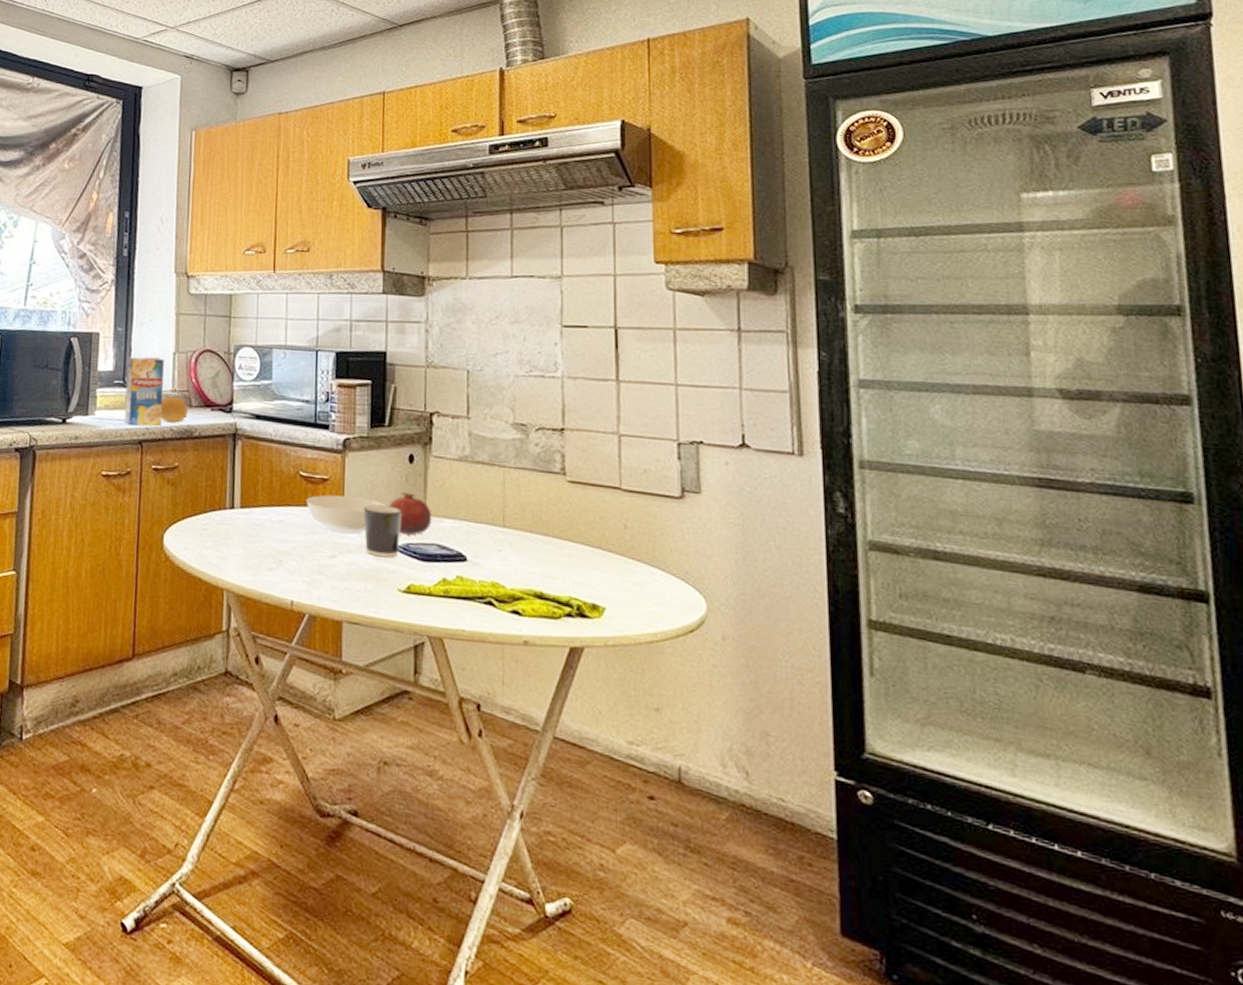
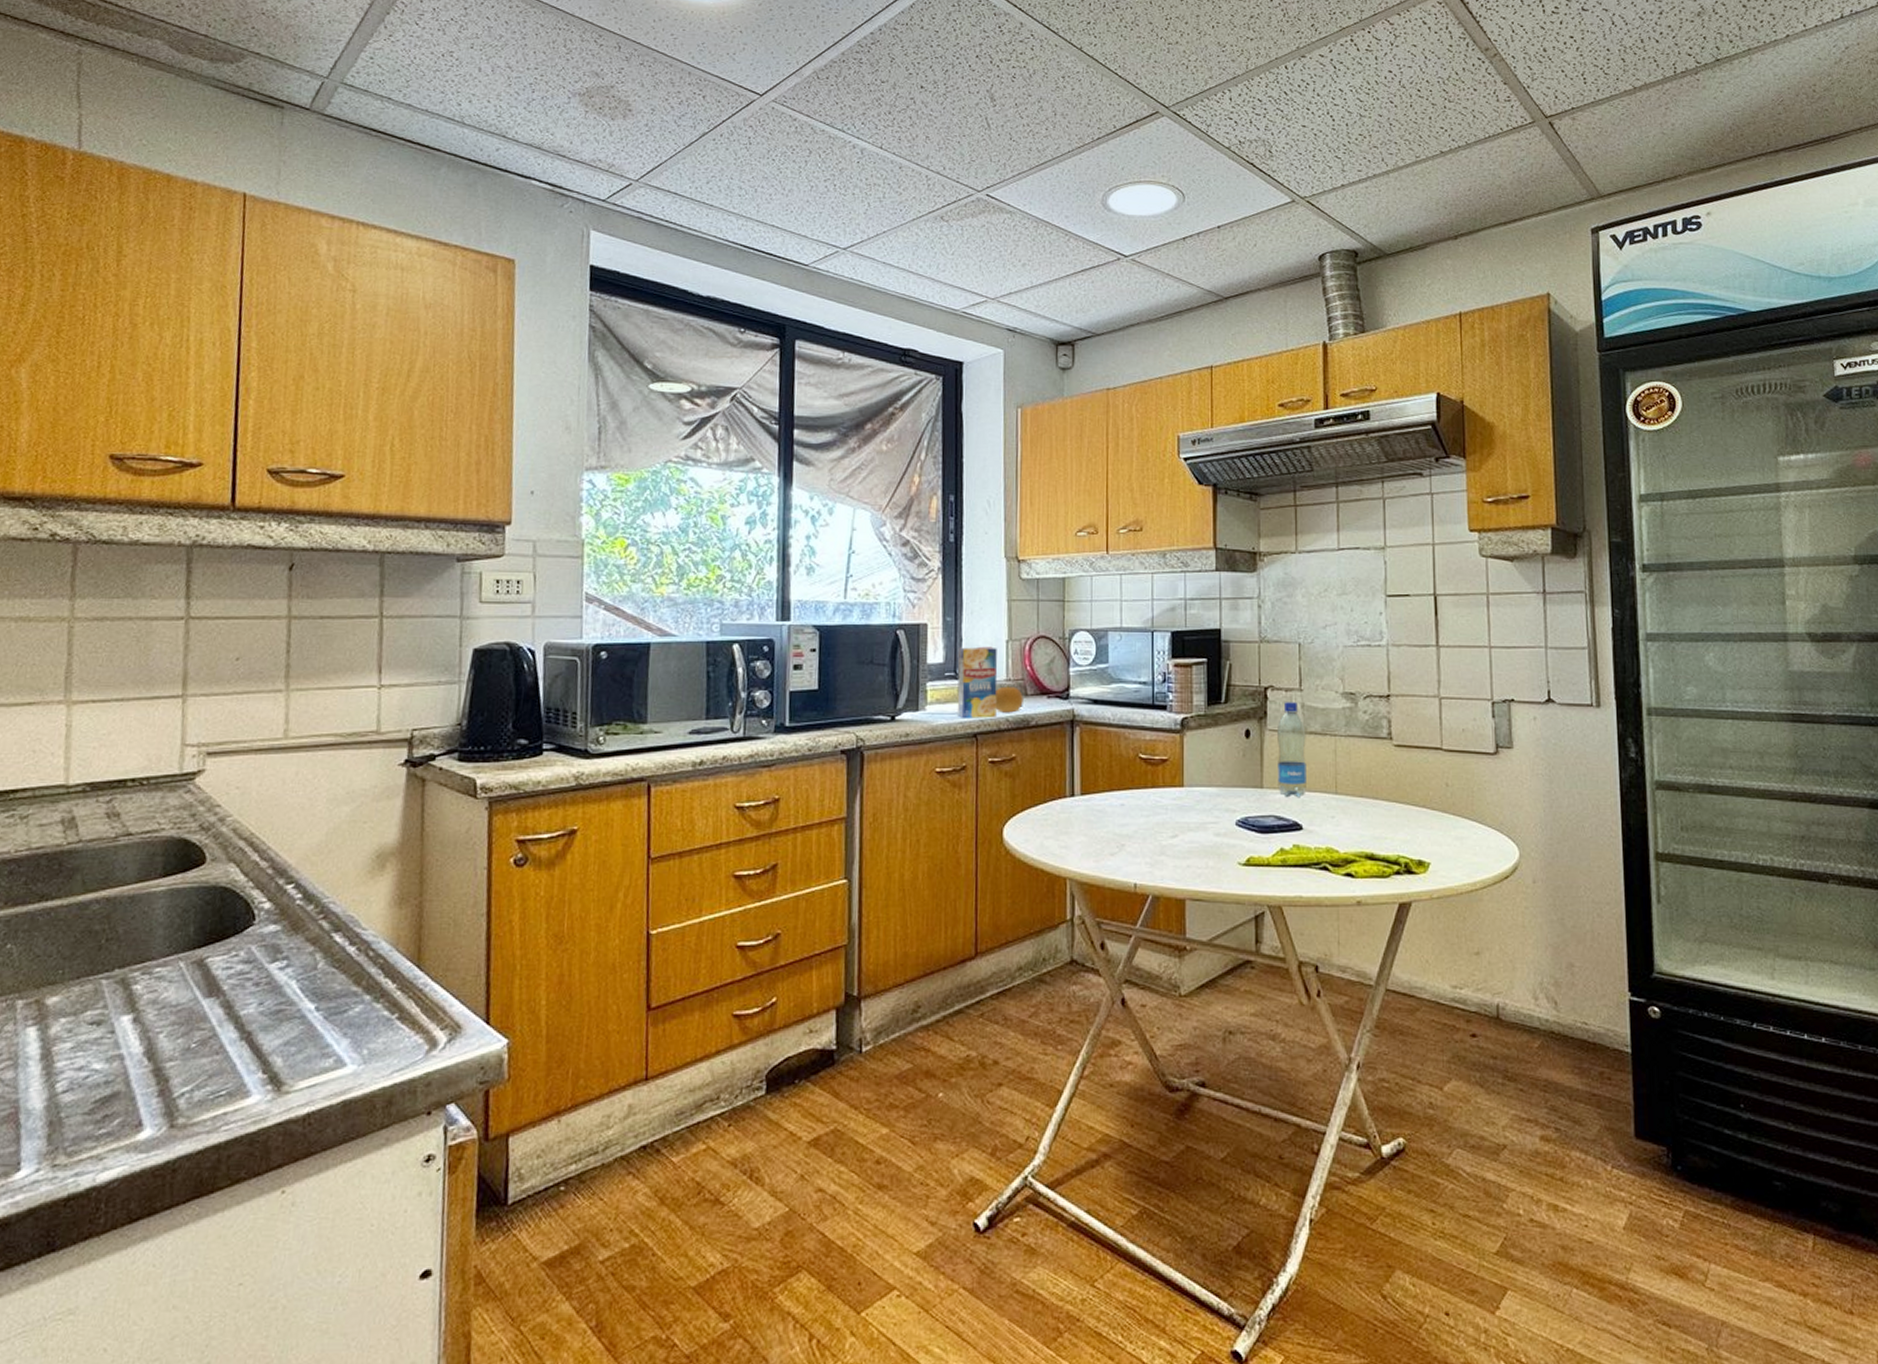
bowl: present [305,494,387,535] -> none [1146,775,1226,813]
mug: present [363,504,402,558] -> none [1202,782,1240,833]
fruit: present [389,492,432,536] -> none [1227,767,1269,809]
bottle: none [441,429,473,528] -> present [1278,702,1306,798]

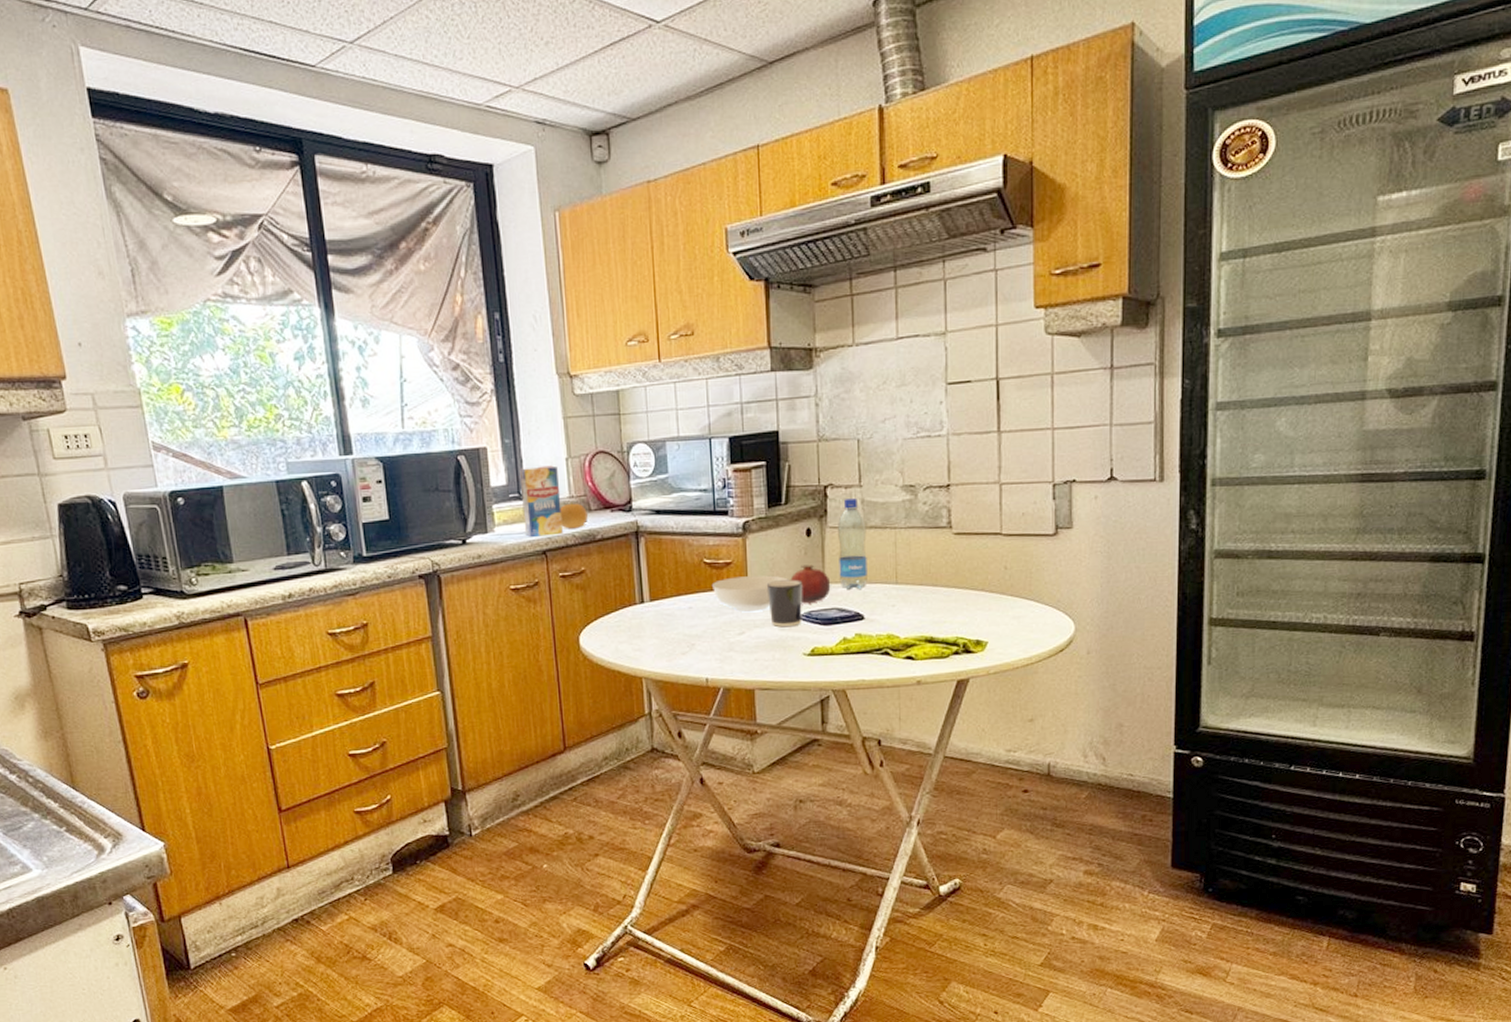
bowl: none [1146,775,1226,813] -> present [711,575,789,612]
mug: none [1202,782,1240,833] -> present [766,579,803,628]
fruit: none [1227,767,1269,809] -> present [790,564,831,604]

